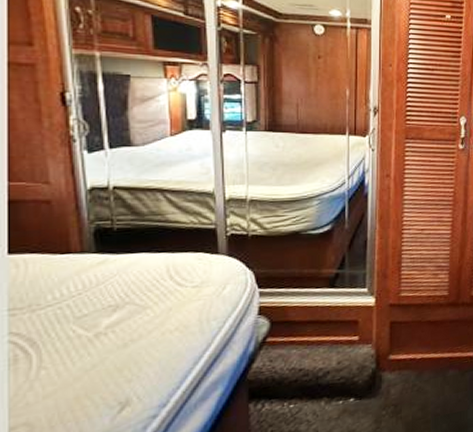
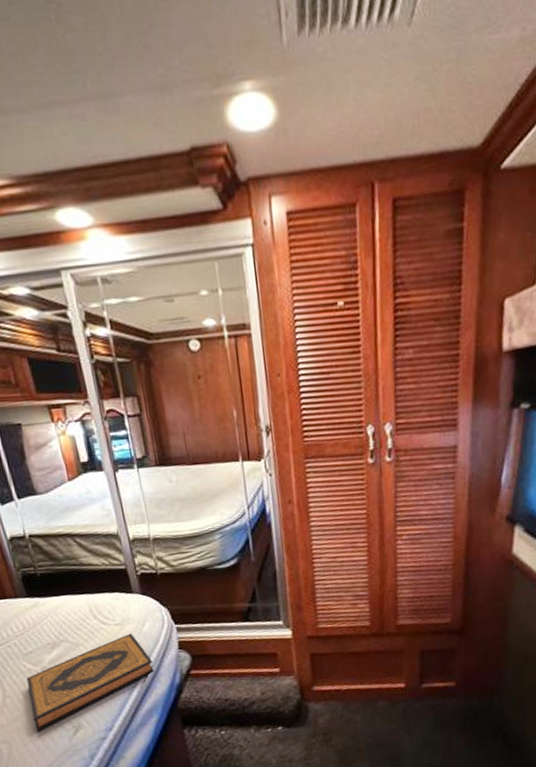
hardback book: none [71,296,227,410] -> present [26,633,154,731]

